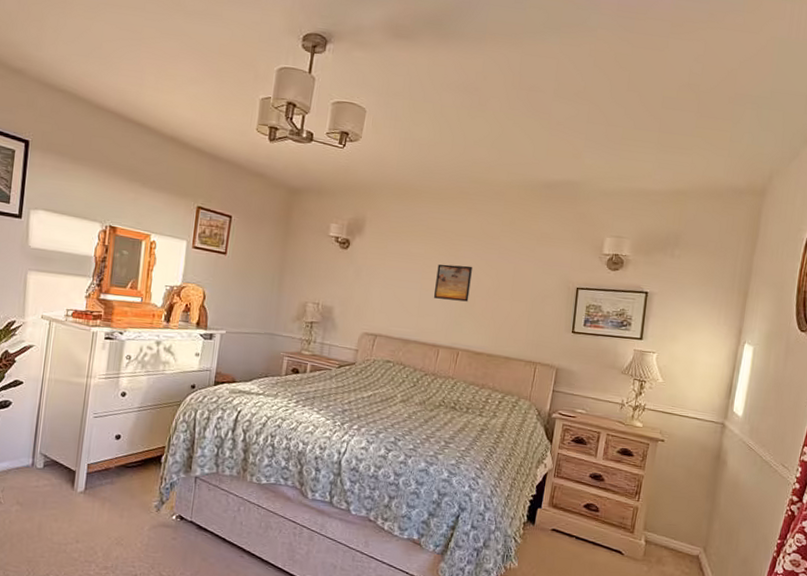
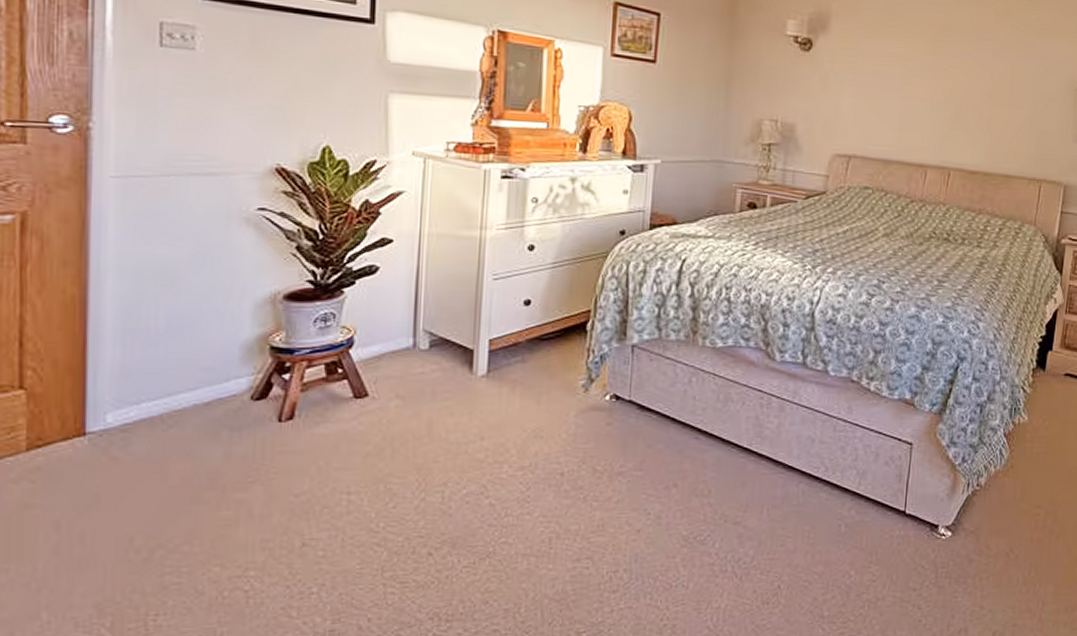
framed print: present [434,264,472,302] -> none [918,65,963,111]

